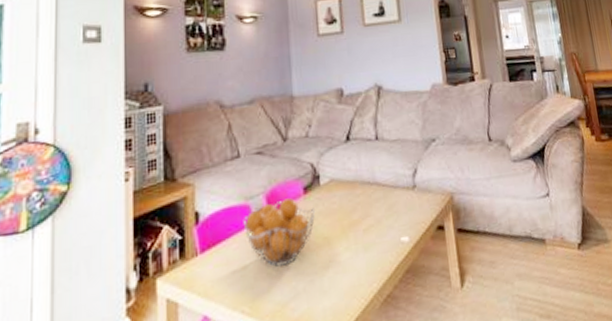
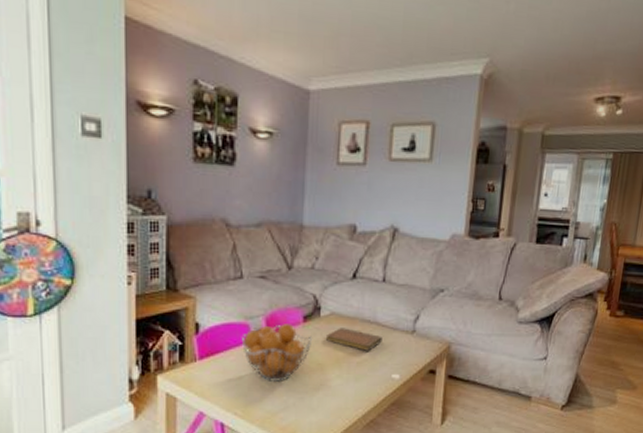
notebook: none [328,193,385,216] -> present [325,328,383,351]

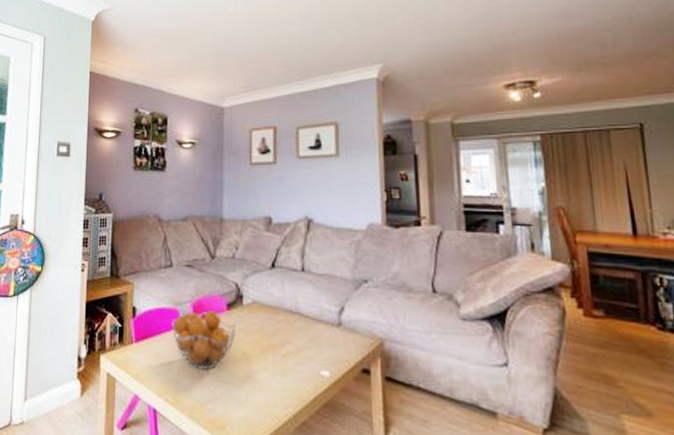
notebook: present [325,328,383,351] -> none [249,317,307,343]

